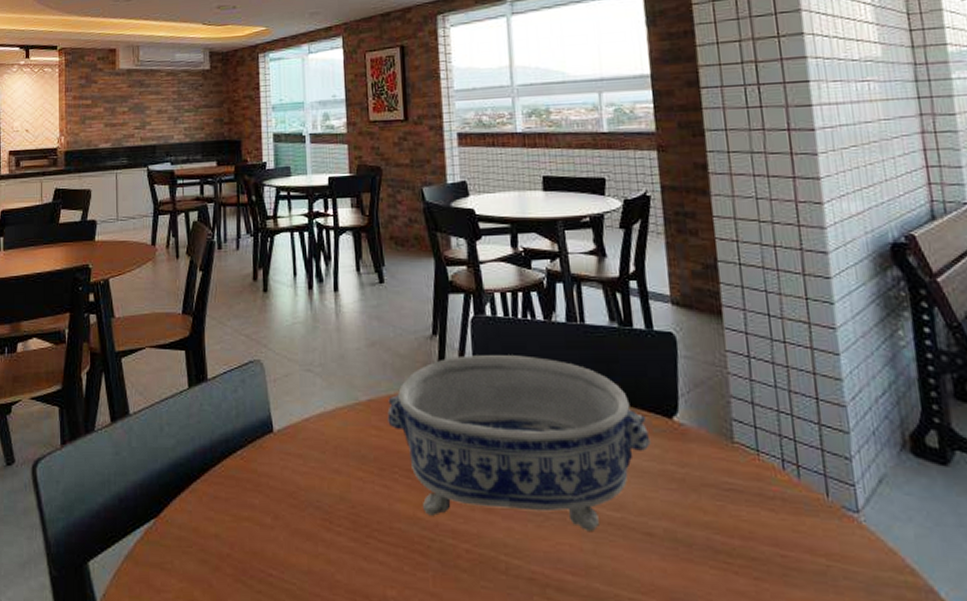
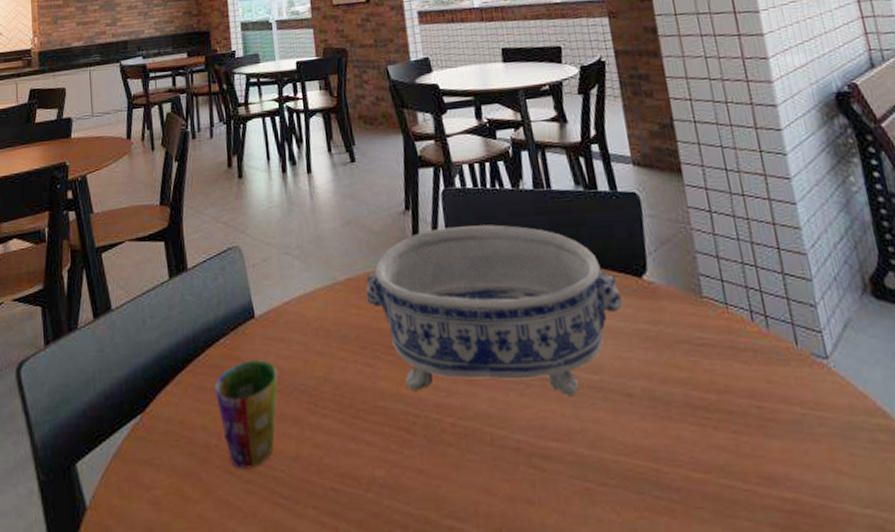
cup: none [229,472,294,580] -> present [214,358,278,469]

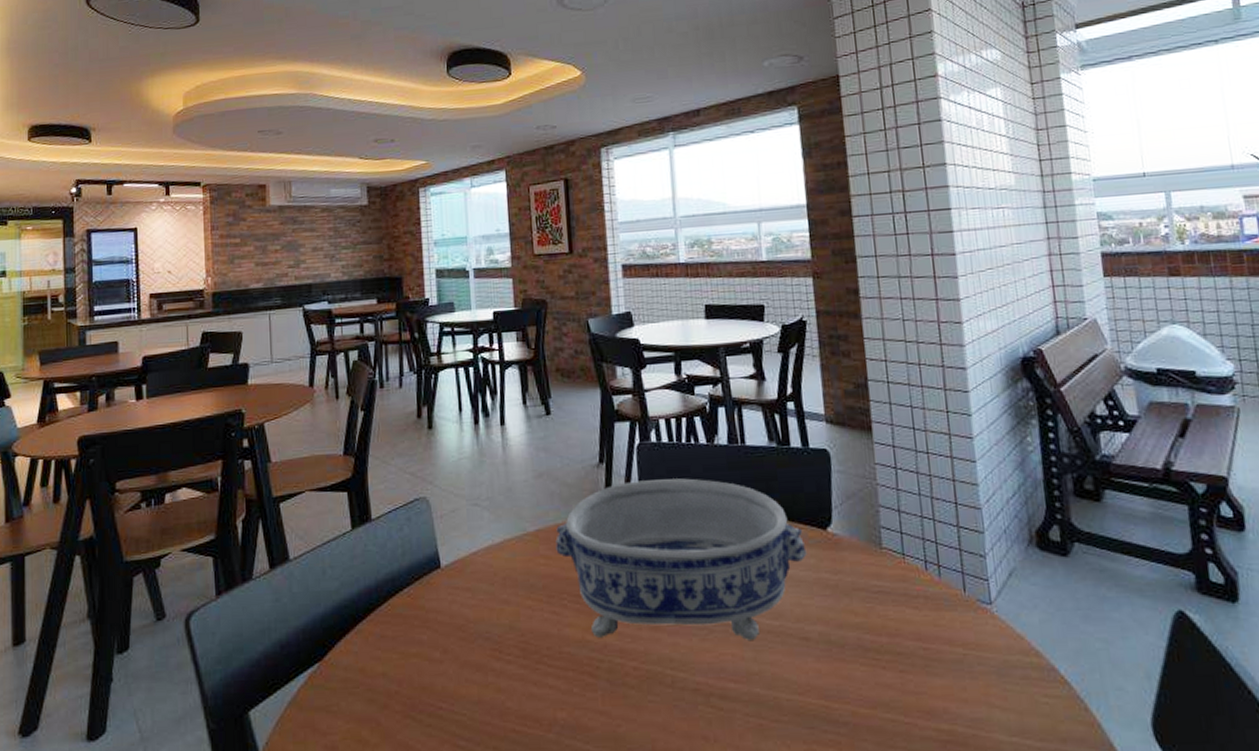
cup: present [214,358,278,469] -> none [396,607,463,714]

